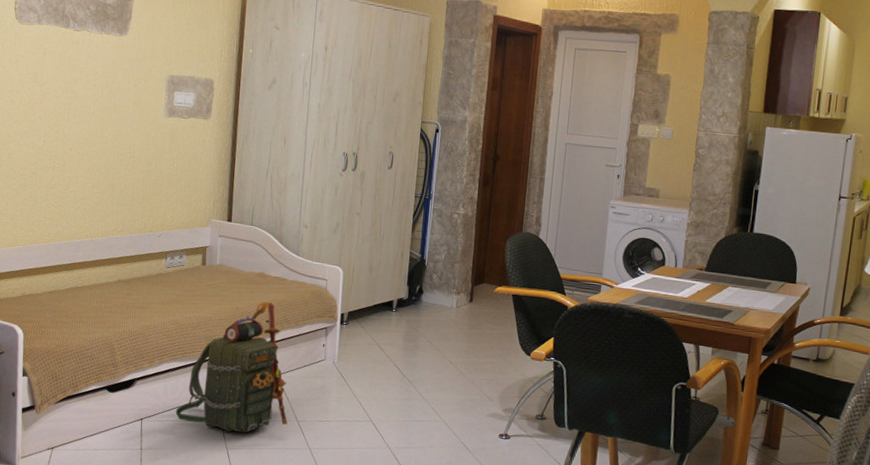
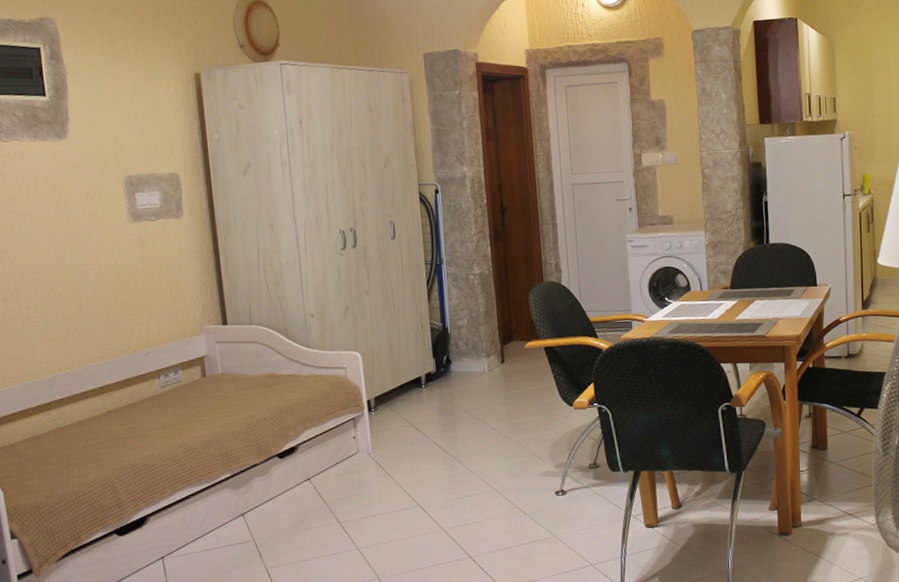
backpack: present [175,301,288,433] -> none [200,403,329,551]

